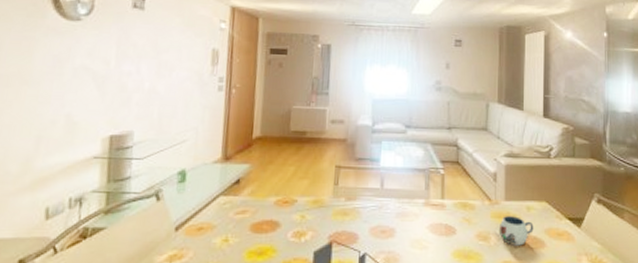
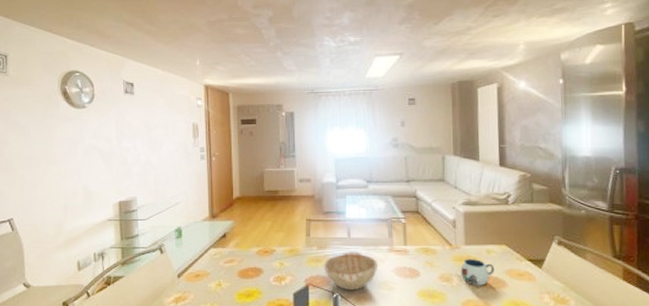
decorative bowl: none [350,204,412,250] -> present [323,252,379,291]

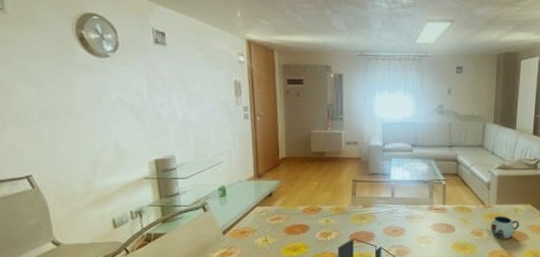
decorative bowl: present [323,252,379,291] -> none [367,210,419,244]

